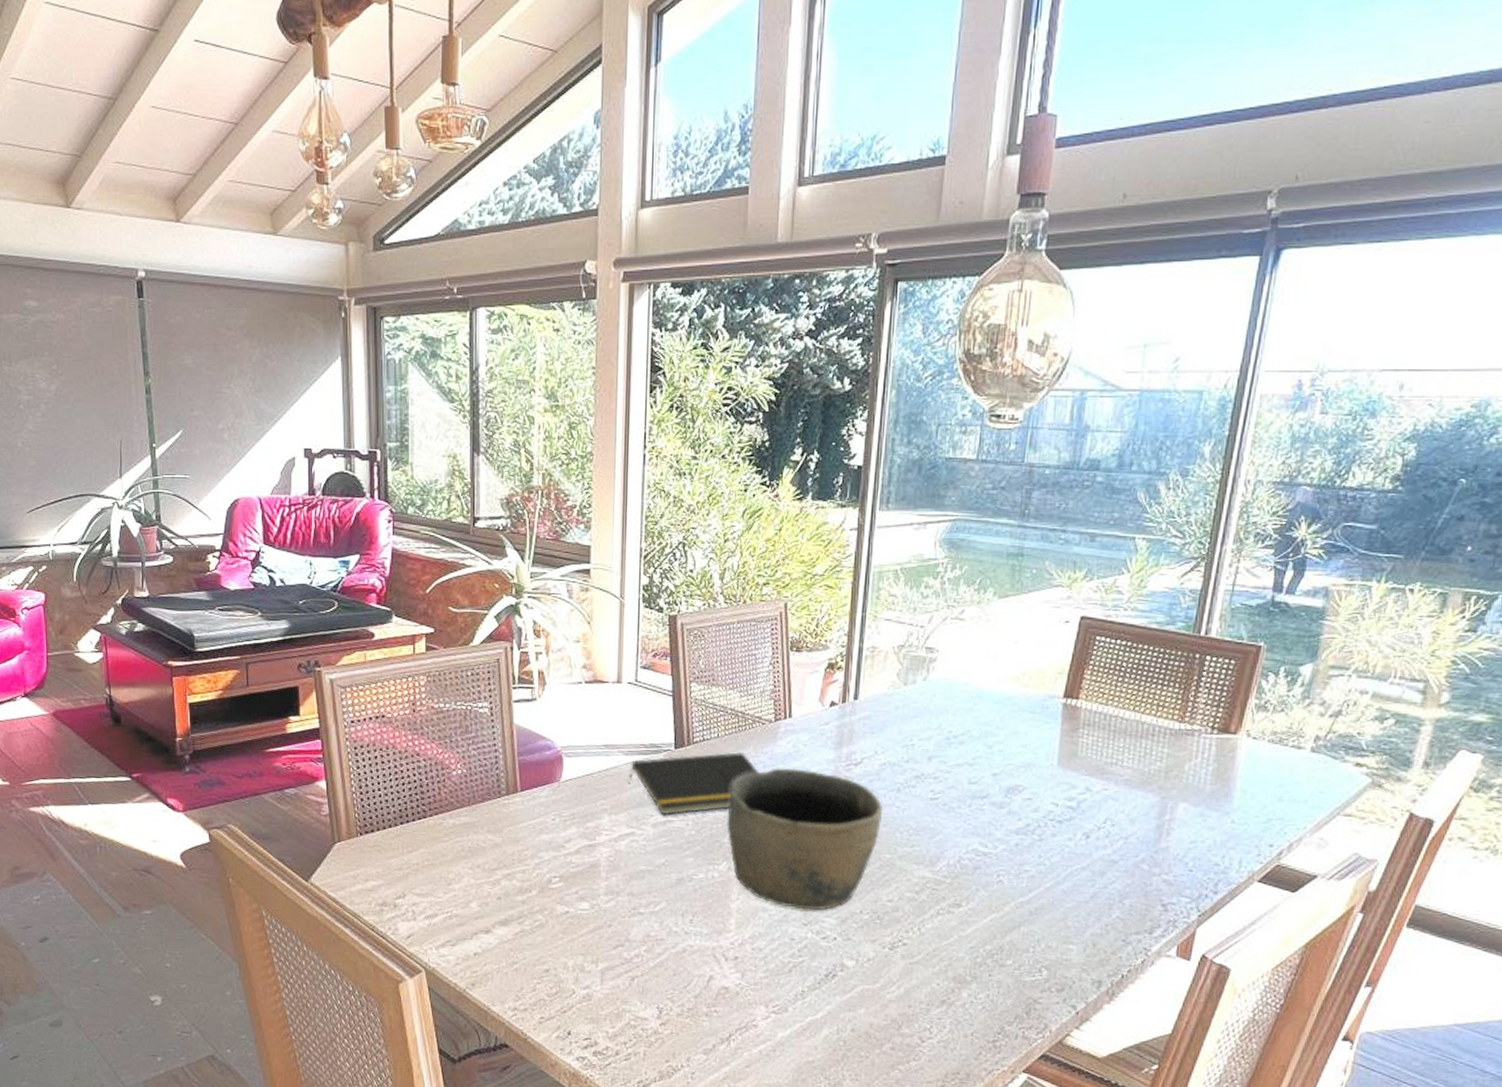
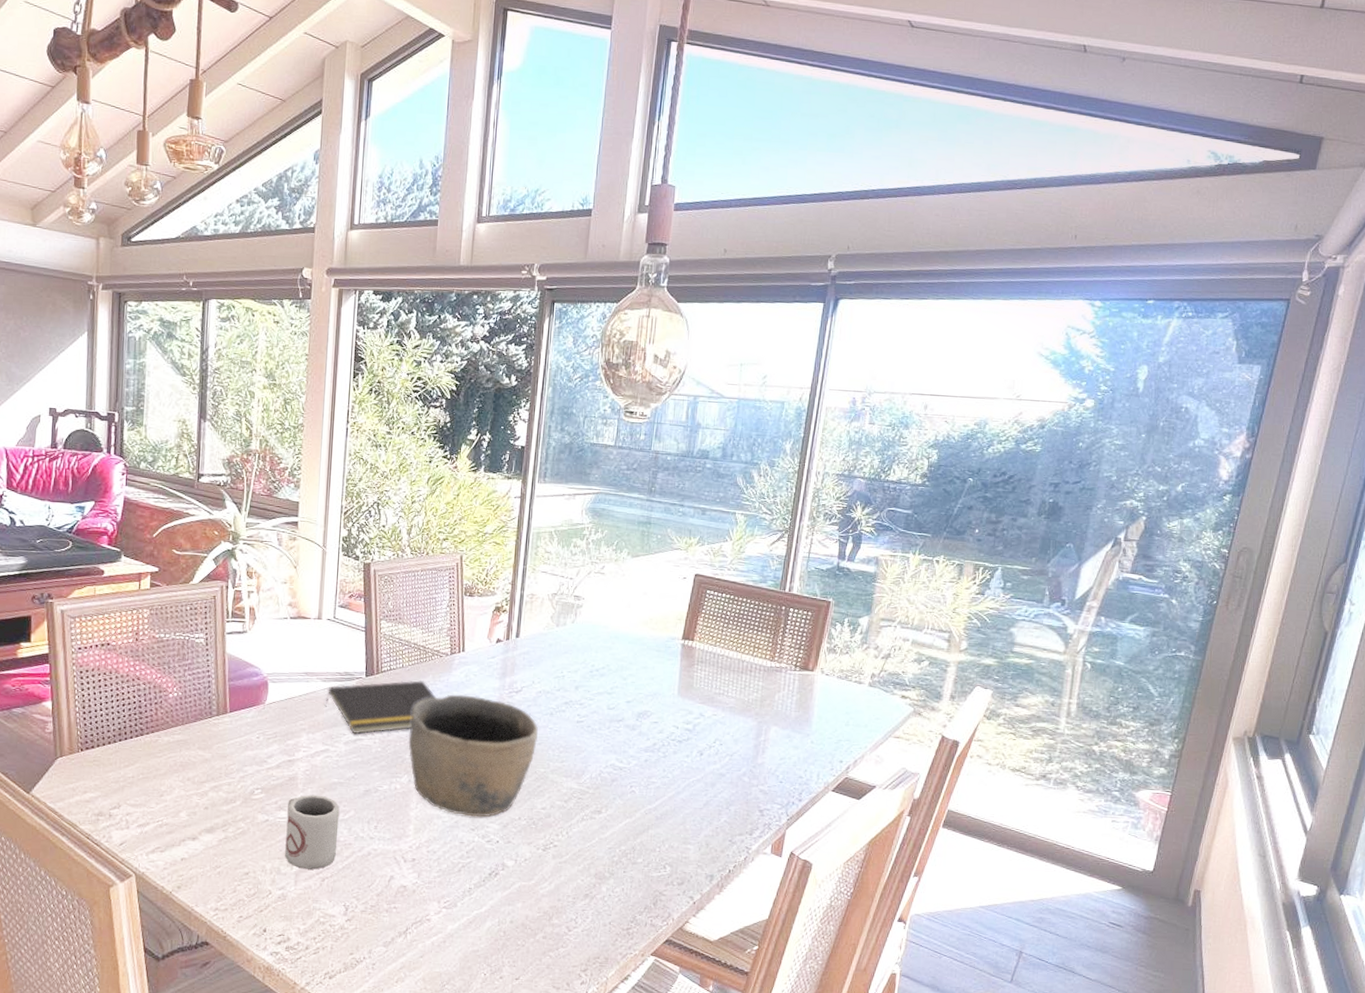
cup: none [589,883,649,968] -> present [285,794,340,870]

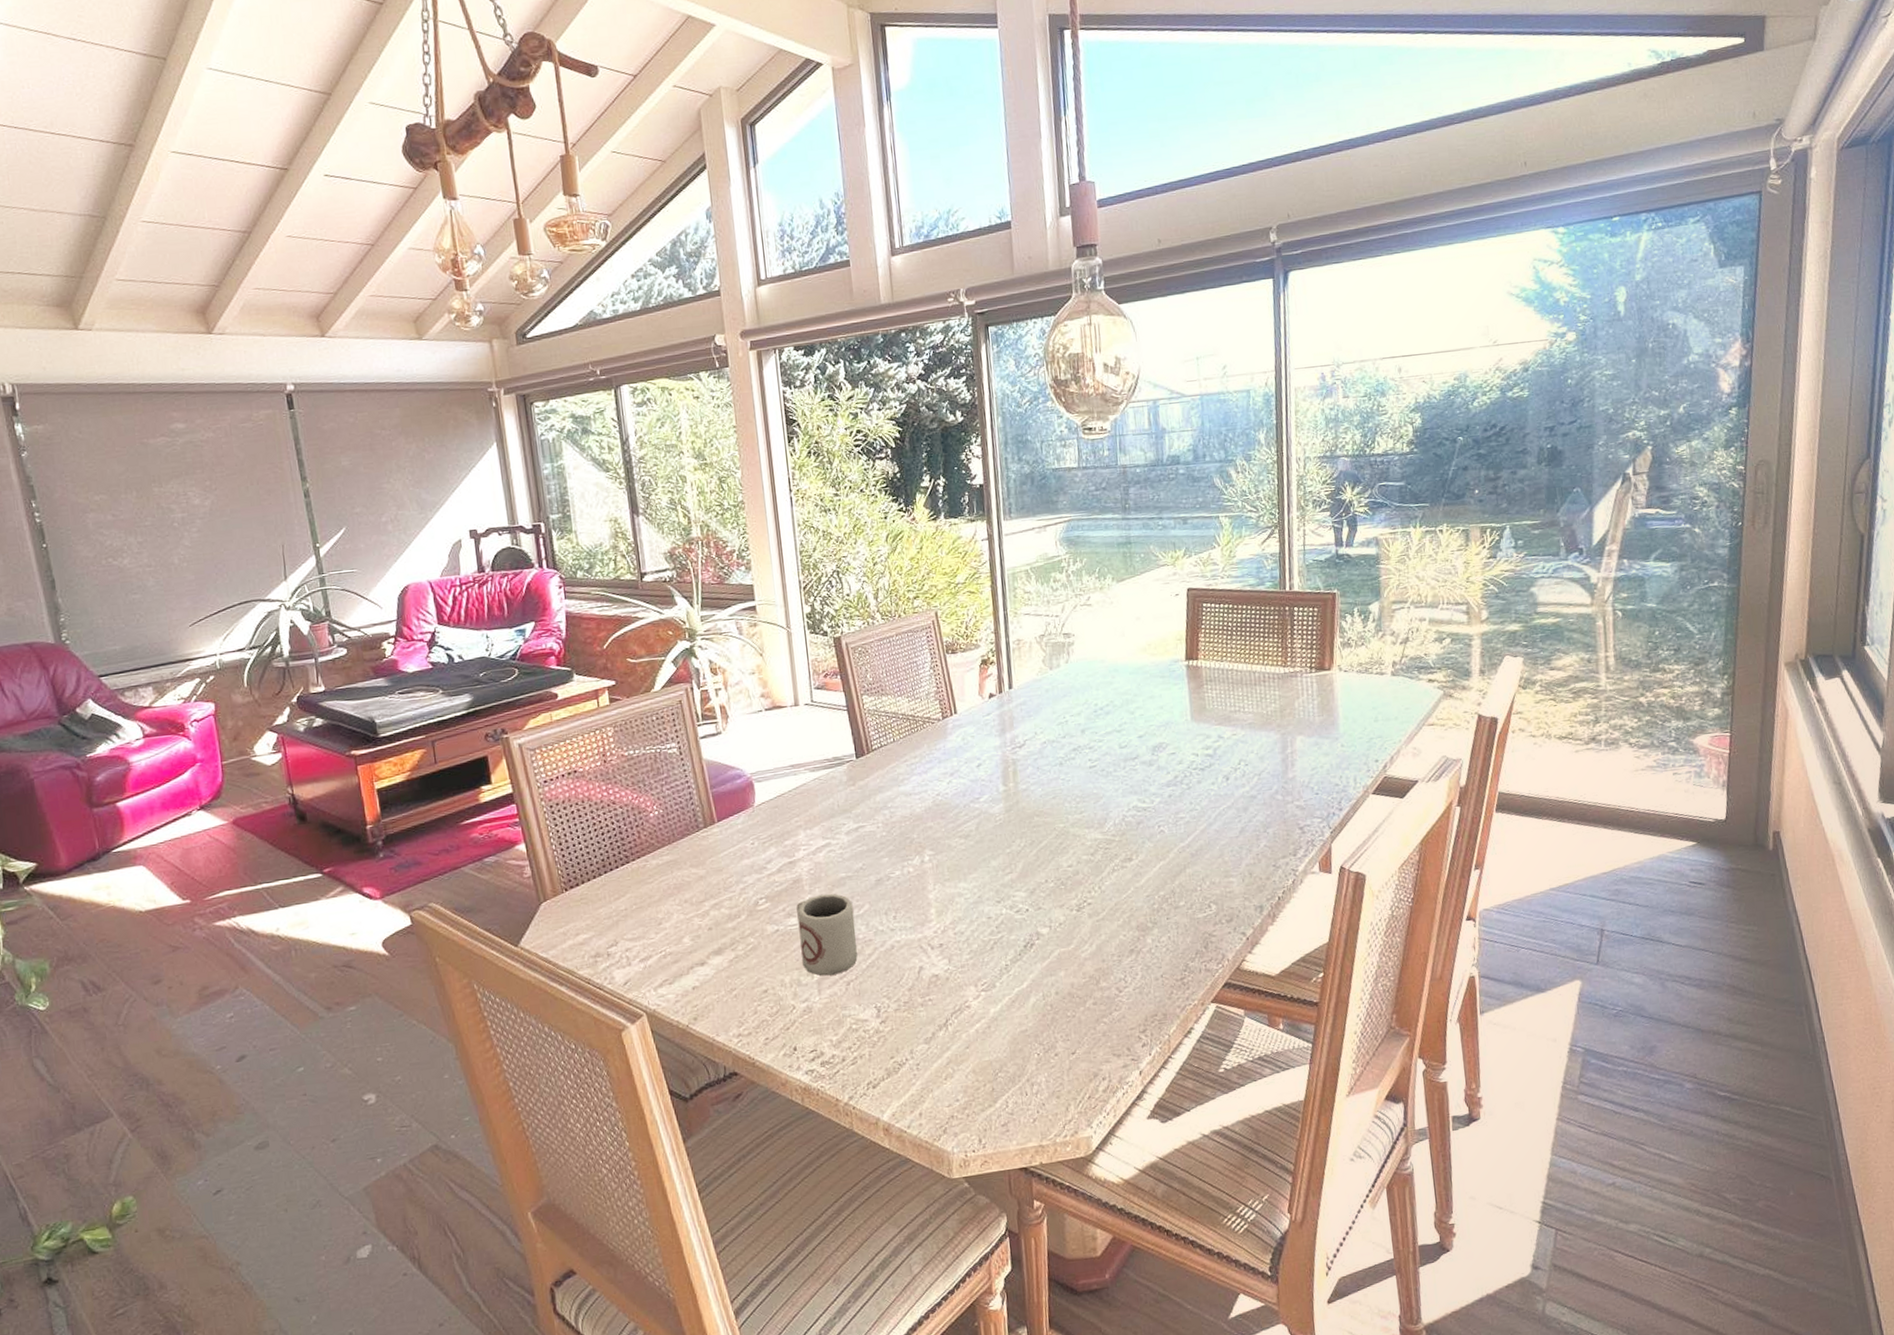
notepad: present [324,680,437,734] -> none [818,752,936,821]
bowl: present [408,694,538,817] -> none [911,759,1051,889]

